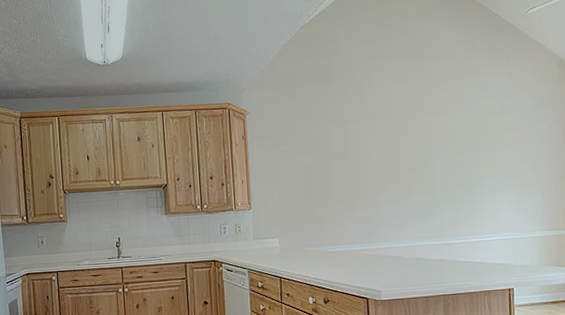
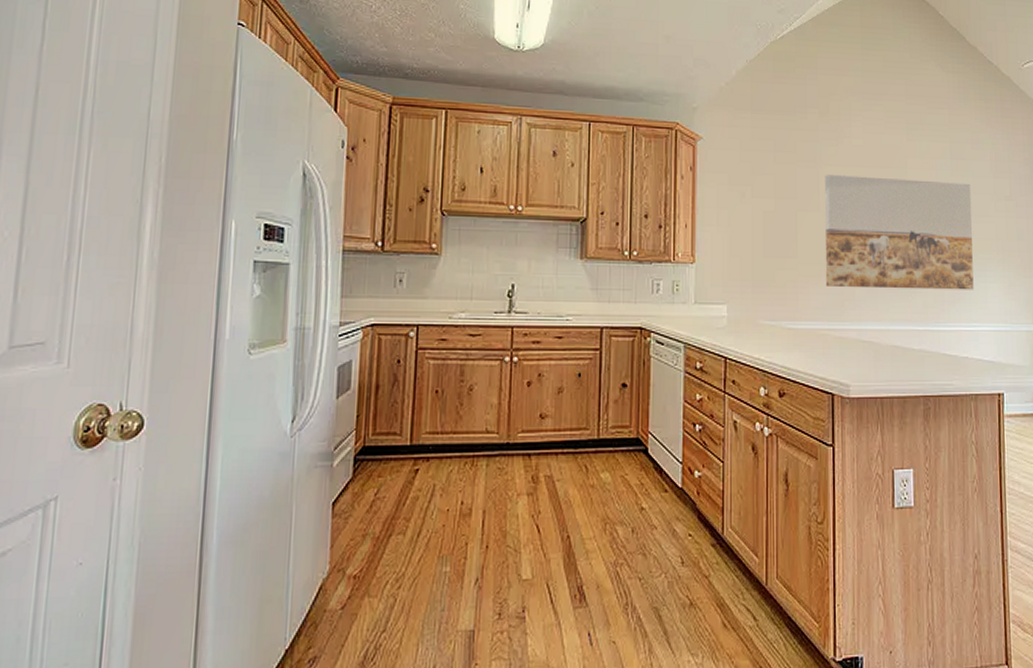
wall art: none [352,121,485,217] -> present [825,175,974,290]

